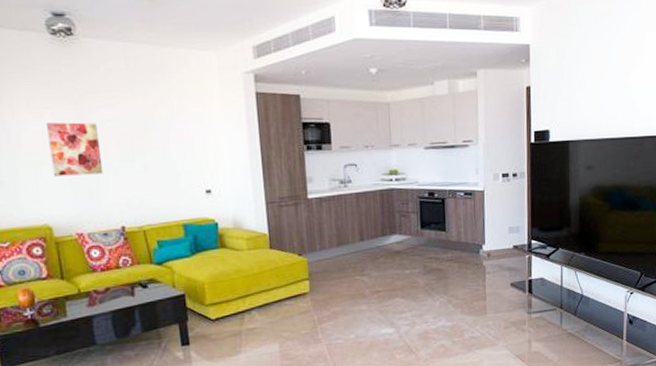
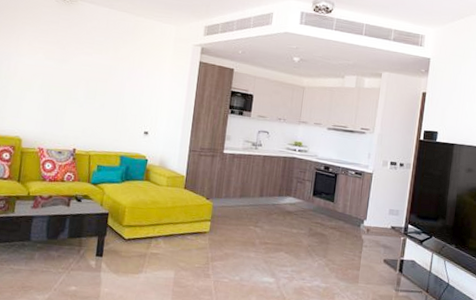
wall art: present [47,122,104,176] -> none [33,59,75,105]

